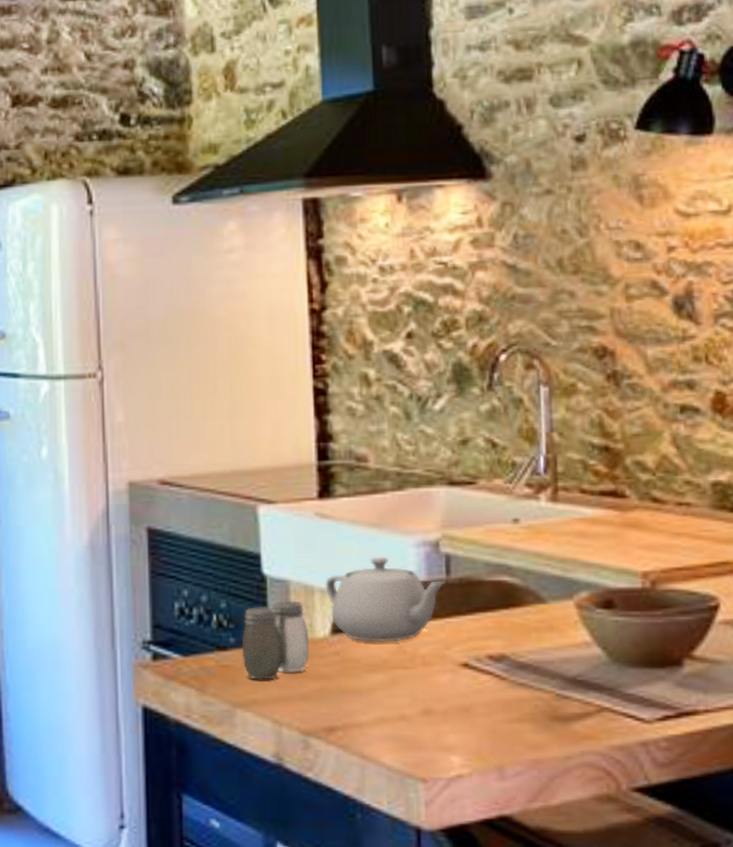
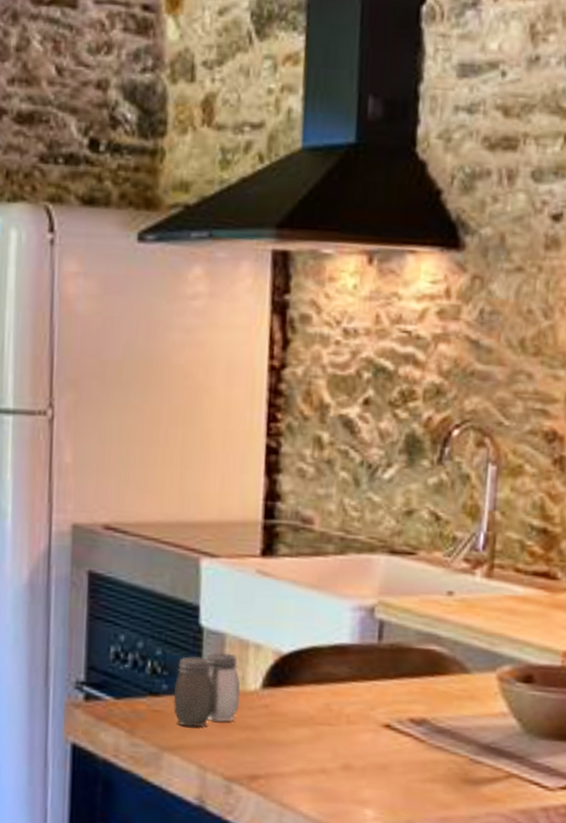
teapot: present [325,556,445,642] -> none [260,617,377,700]

